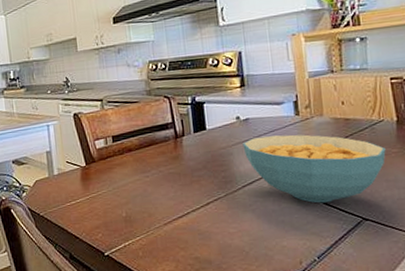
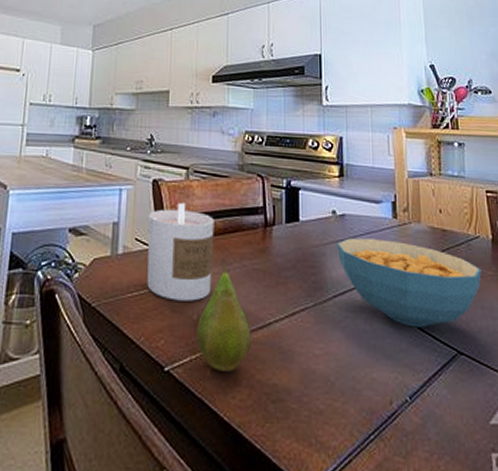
candle: none [74,129,135,205] -> present [147,203,214,301]
fruit: none [126,167,174,252] -> present [196,258,251,371]

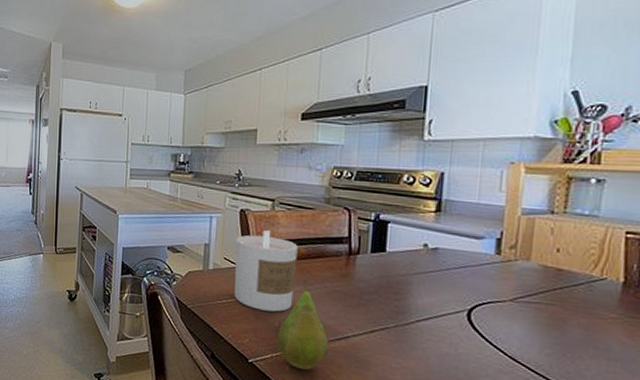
cereal bowl: present [337,238,482,328] -> none [425,270,602,359]

